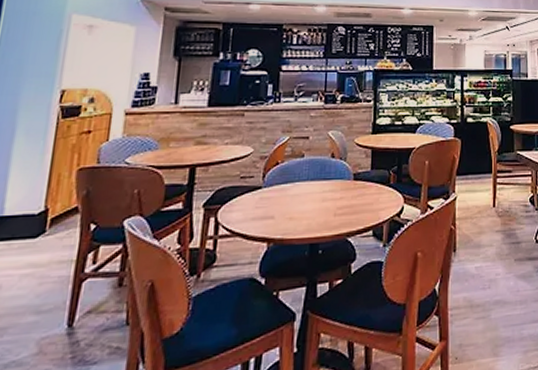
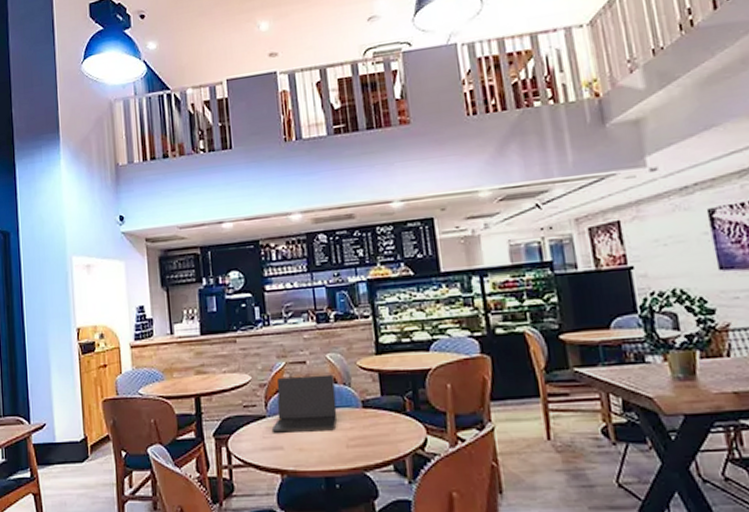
laptop: none [265,149,332,203] -> present [271,374,338,433]

